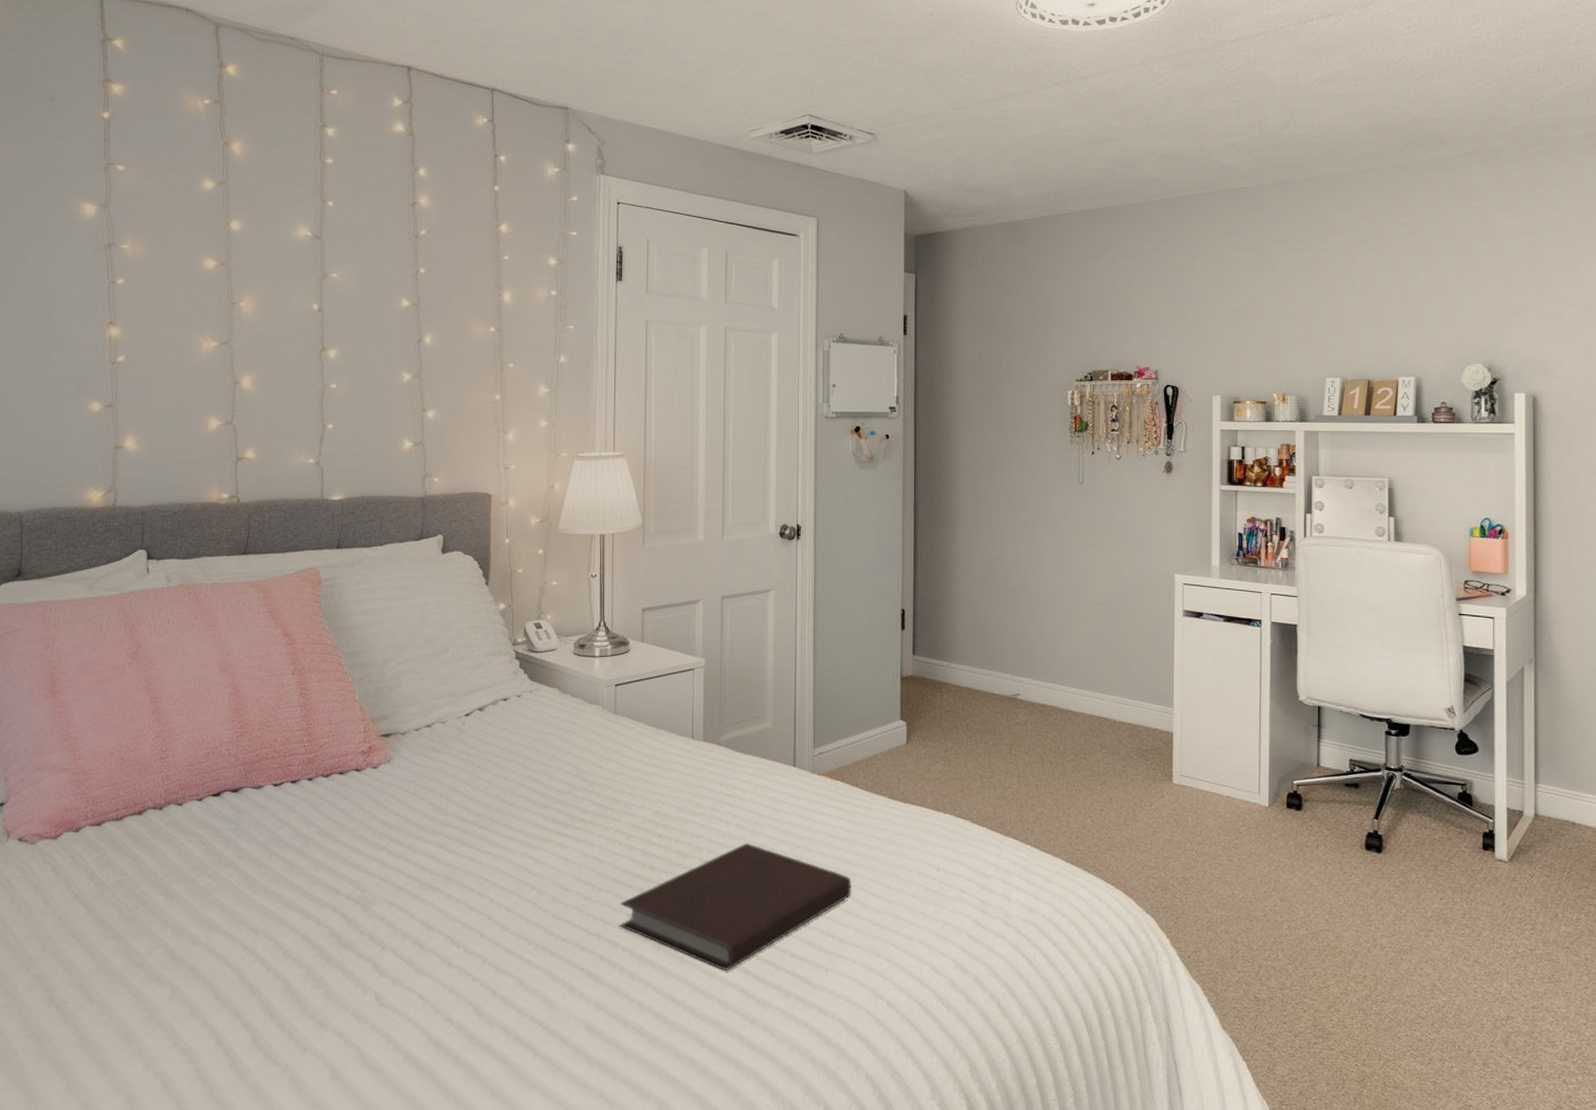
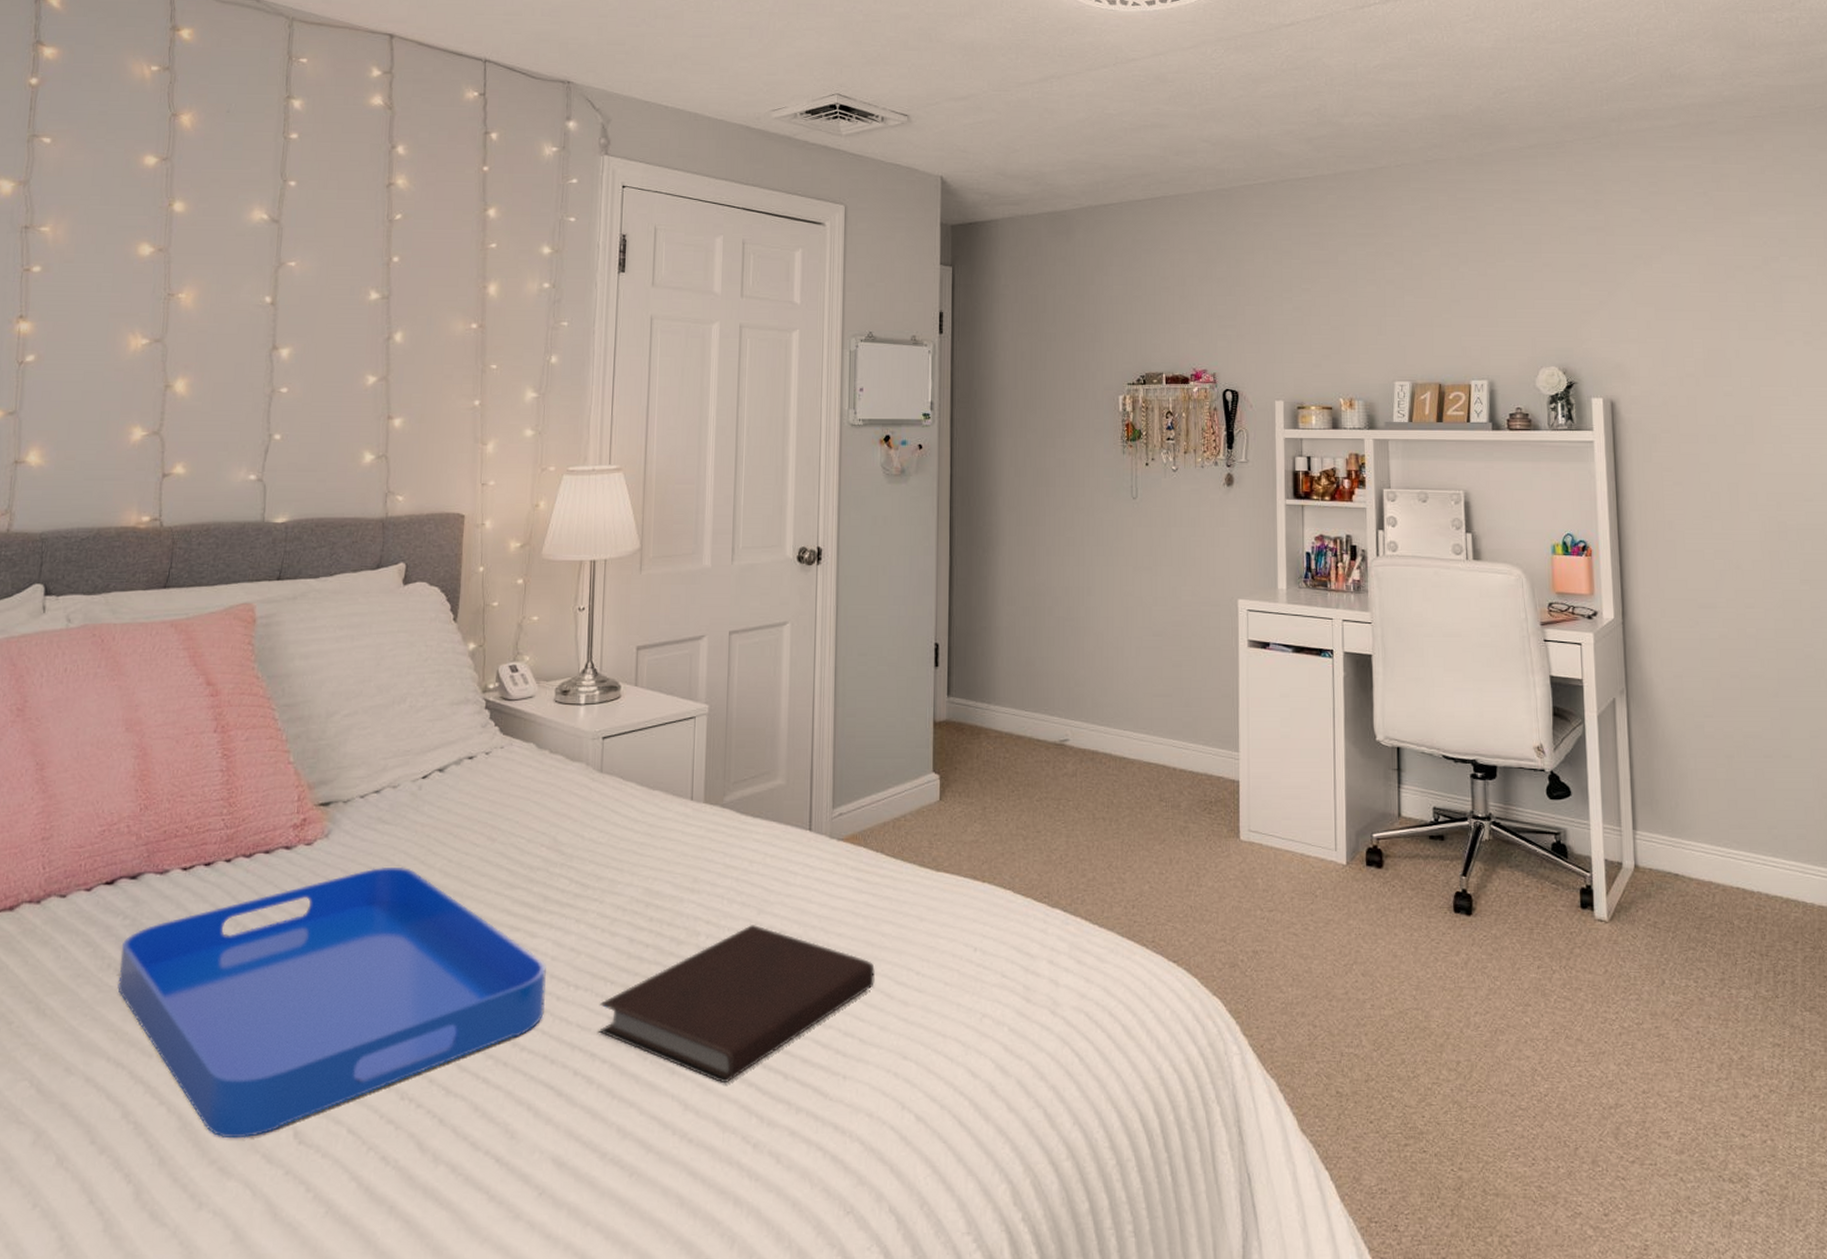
serving tray: none [228,787,574,1000] -> present [117,866,546,1139]

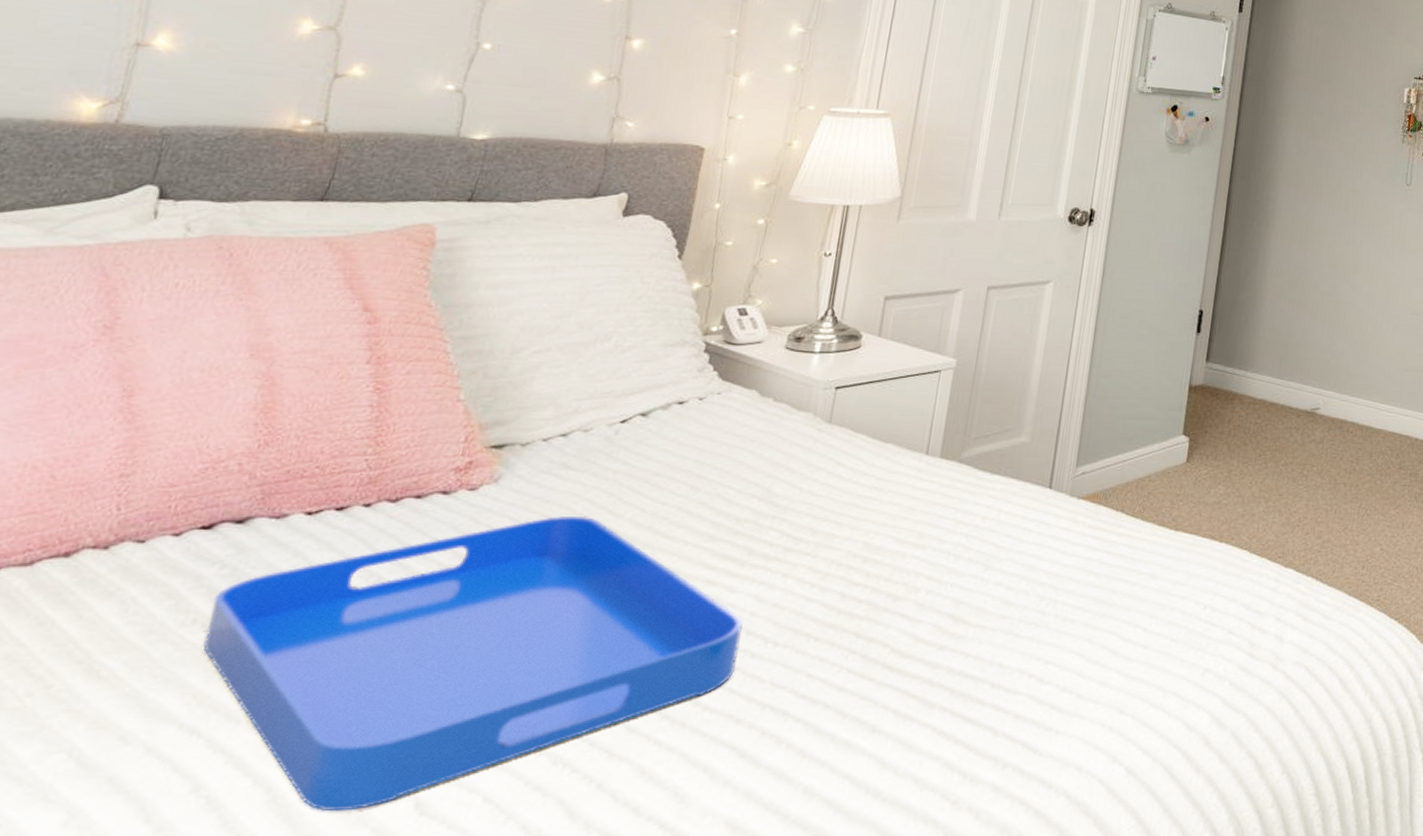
notebook: present [598,925,875,1084] -> none [794,581,1101,741]

